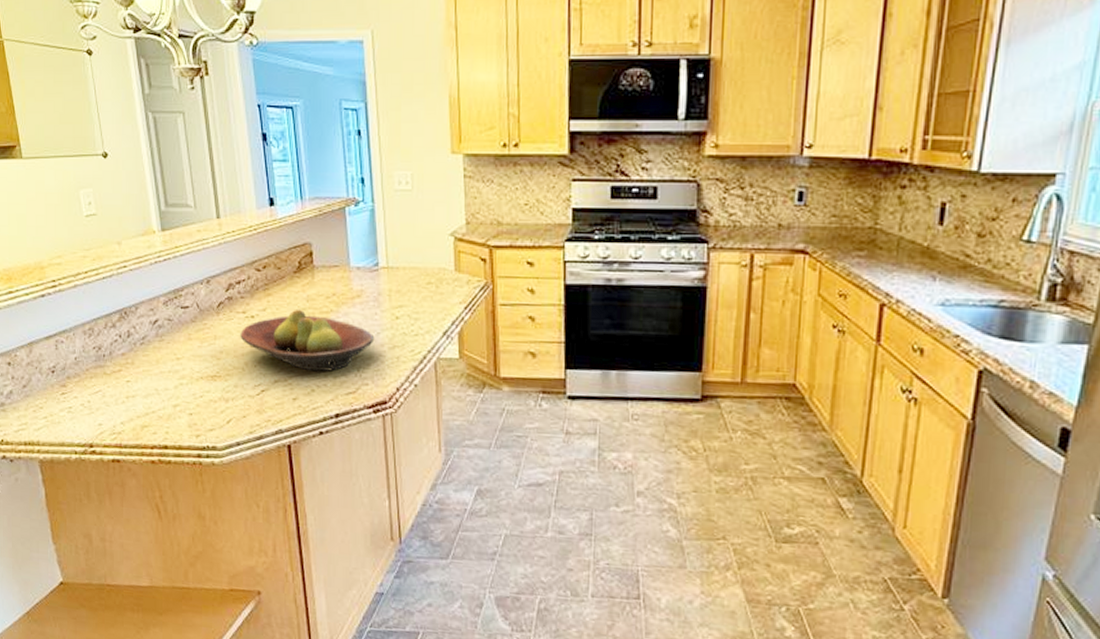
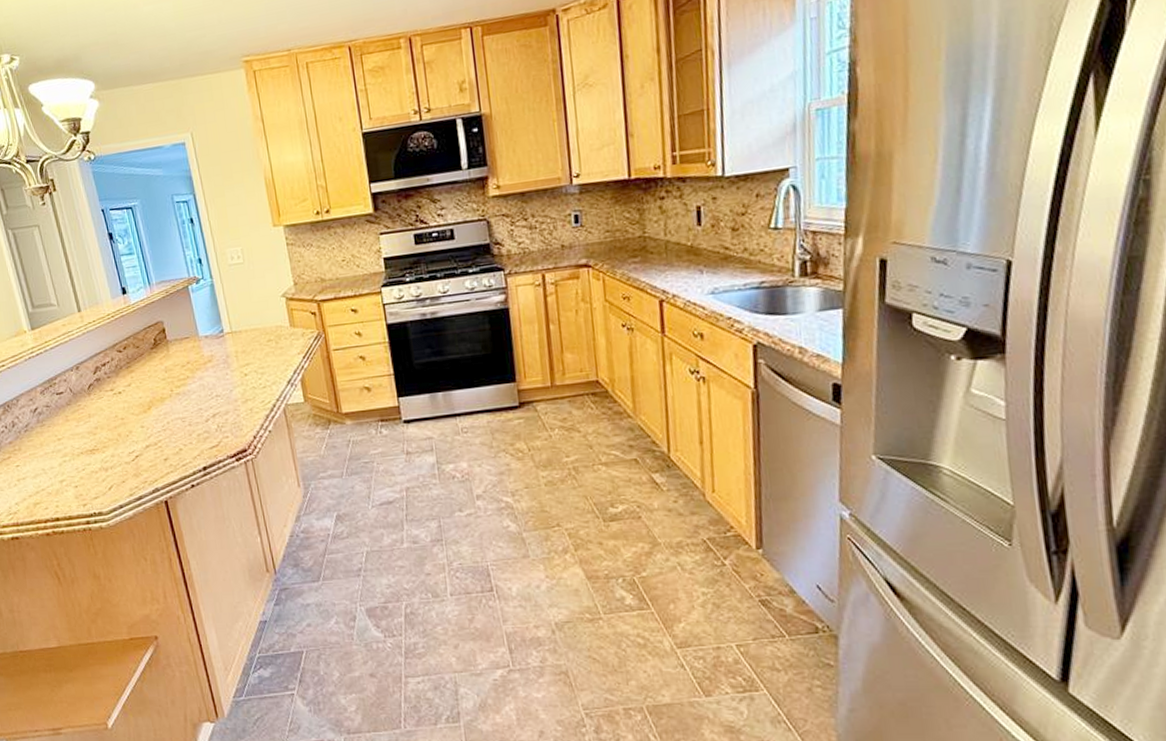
fruit bowl: present [240,309,375,372] -> none [111,380,229,433]

